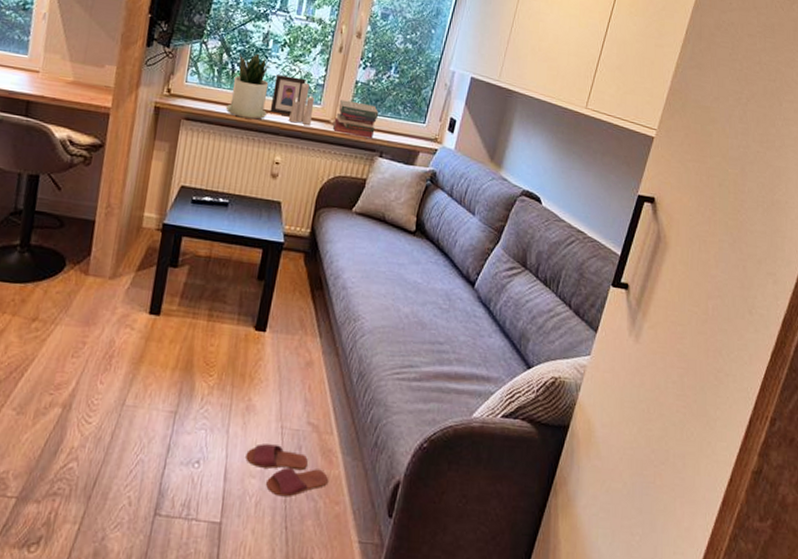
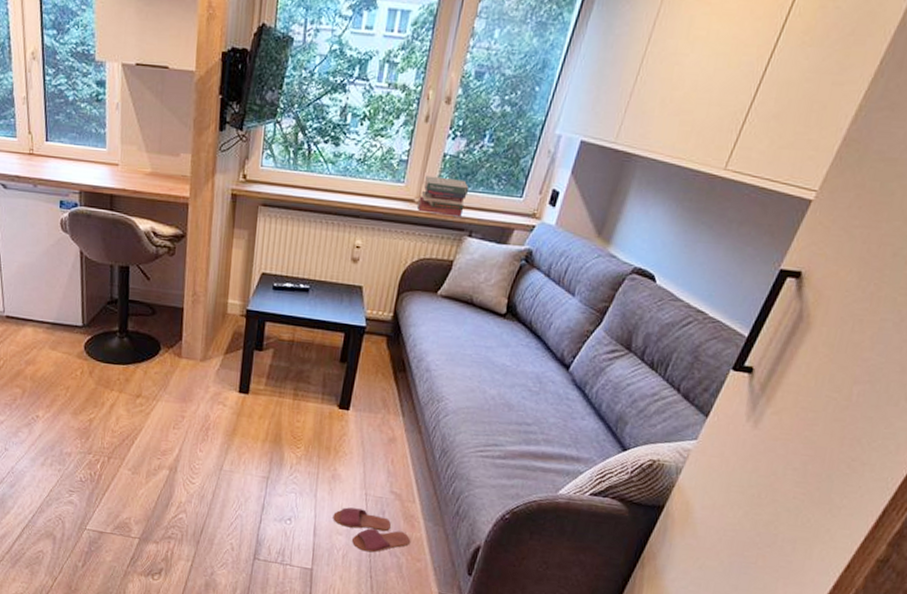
planter: present [225,53,270,120] -> none [303,130,349,202]
picture frame: present [269,74,306,116] -> none [349,152,388,196]
candle: present [288,79,315,125] -> none [368,155,398,205]

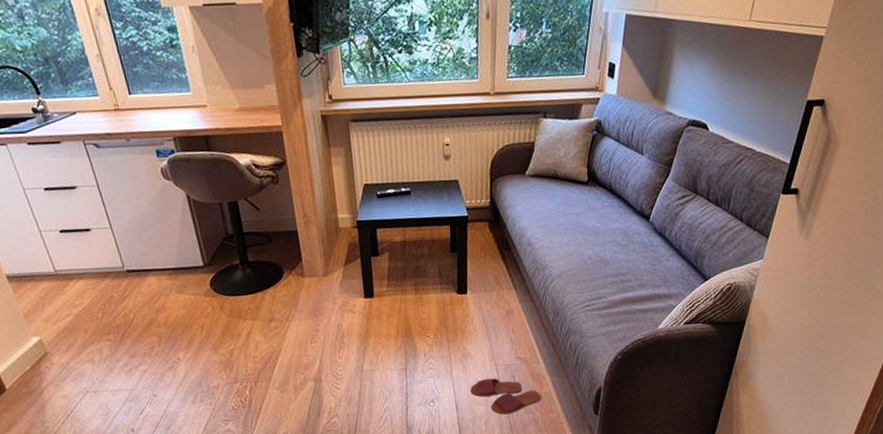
books: present [417,175,470,217] -> none [494,67,537,103]

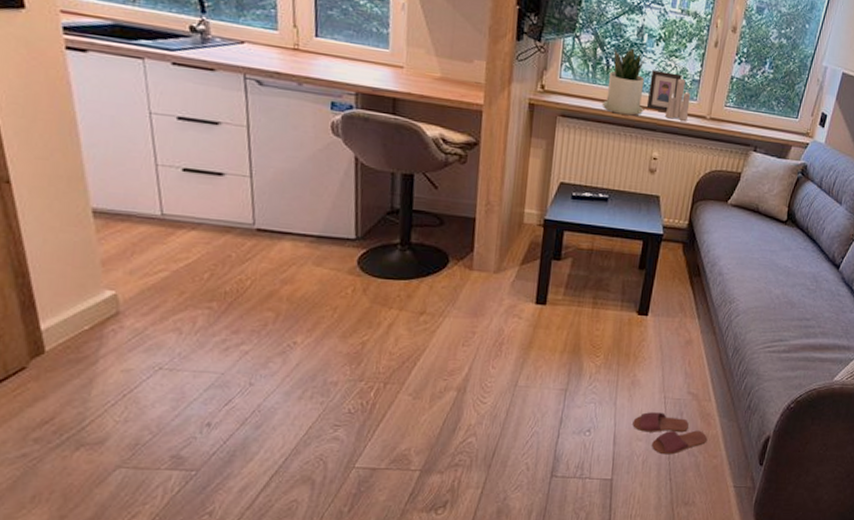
planter: none [387,39,428,108] -> present [601,48,645,116]
picture frame: none [428,55,459,98] -> present [646,70,682,112]
candle: none [449,54,472,103] -> present [664,74,691,121]

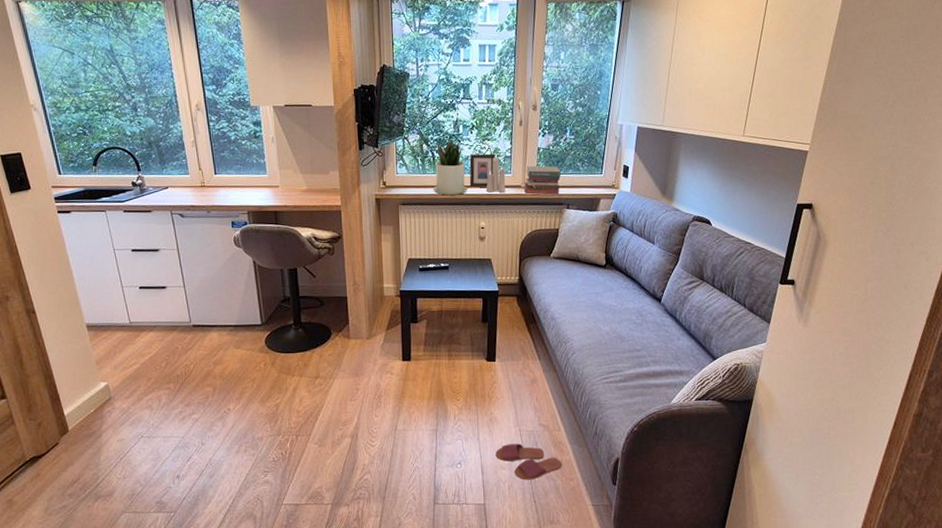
books: none [709,95,754,134] -> present [524,165,562,195]

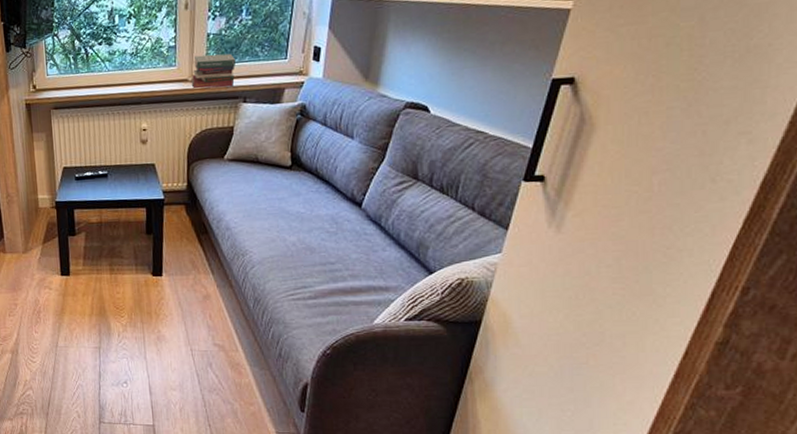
planter: present [433,139,467,196] -> none [87,32,126,96]
picture frame: present [469,153,496,188] -> none [127,44,158,85]
candle: present [486,153,506,193] -> none [147,44,170,90]
slippers: present [495,443,563,480] -> none [164,364,241,403]

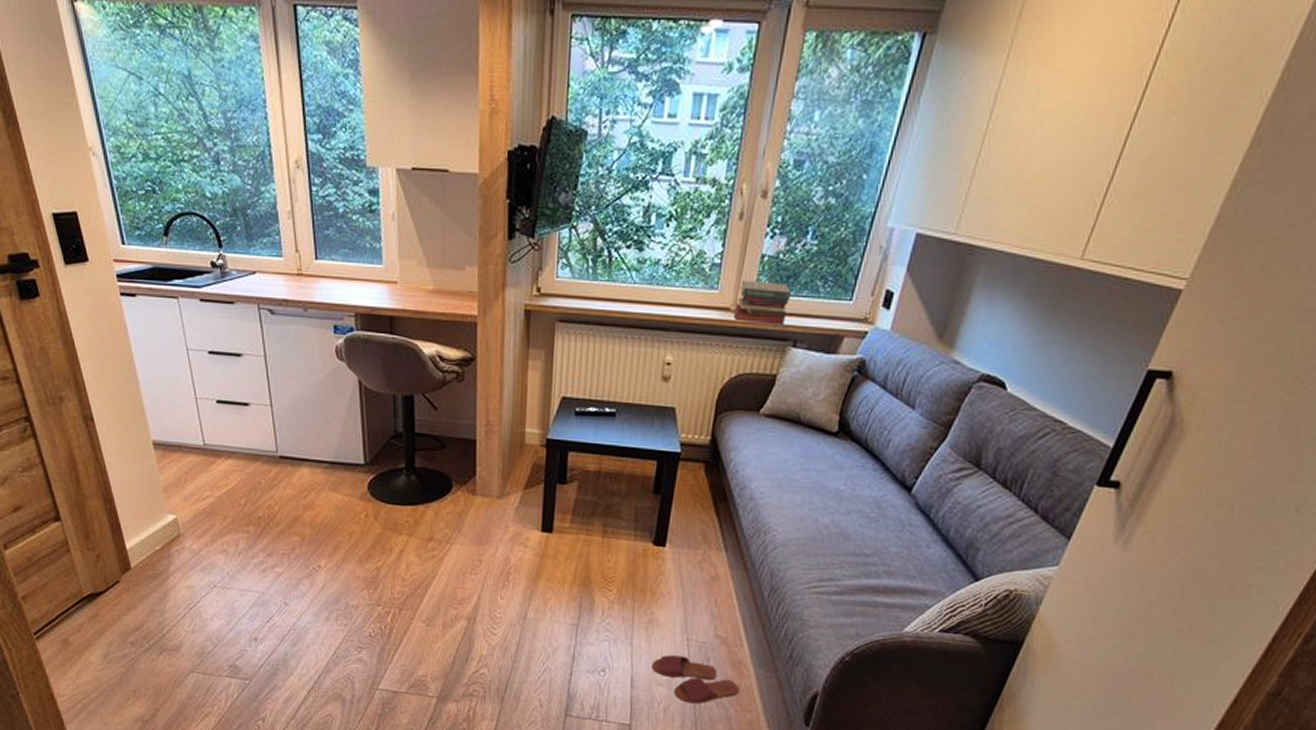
slippers: none [164,364,241,403] -> present [652,655,740,704]

